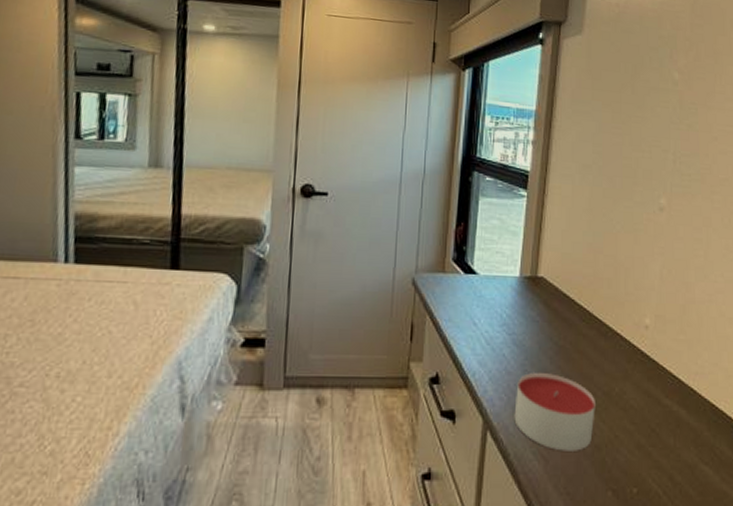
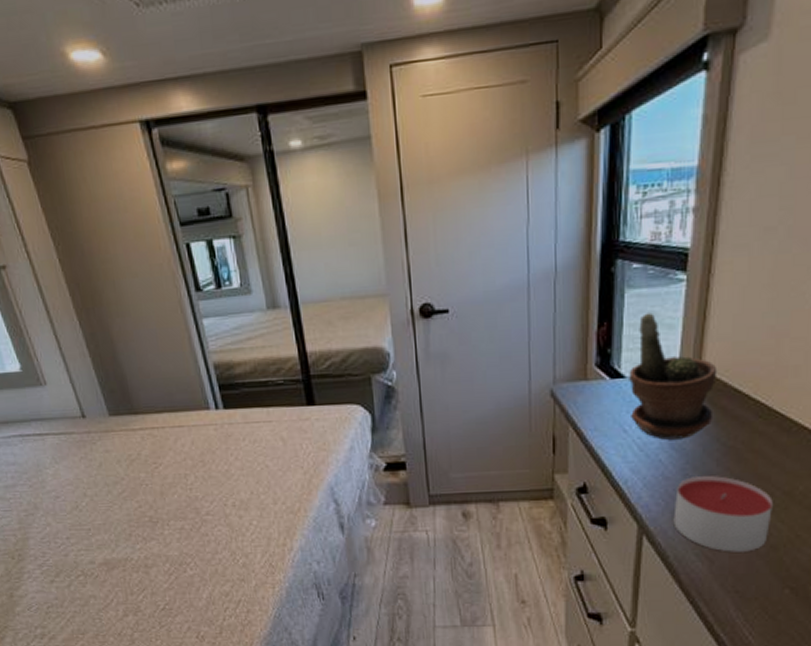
potted plant: none [480,219,550,336] -> present [629,312,718,440]

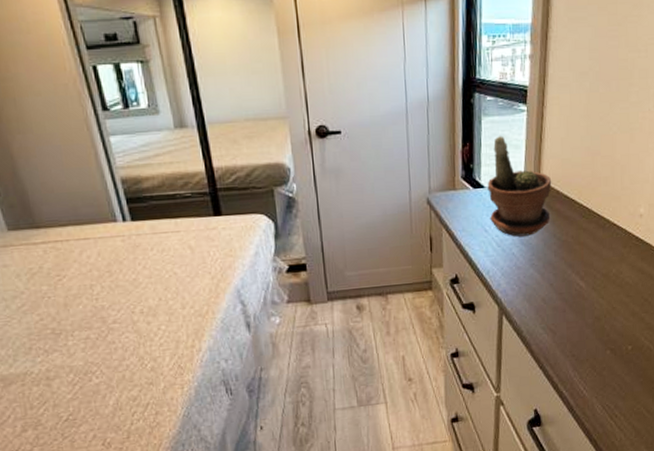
candle: present [673,476,773,552] -> none [525,264,595,325]

